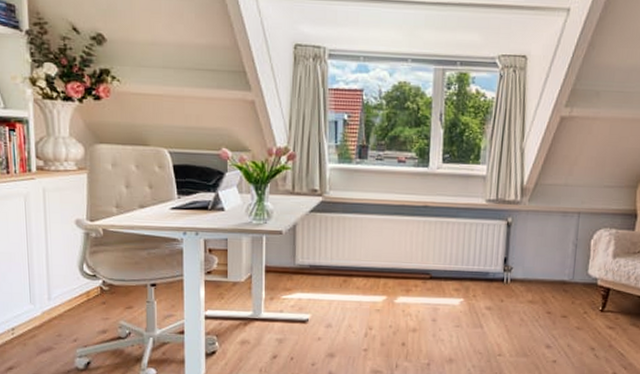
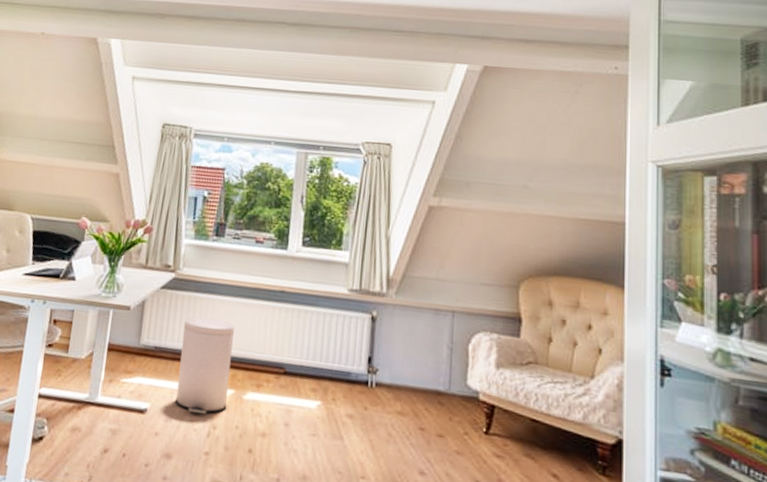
pedal bin: none [334,235,383,318] -> present [176,317,234,414]

